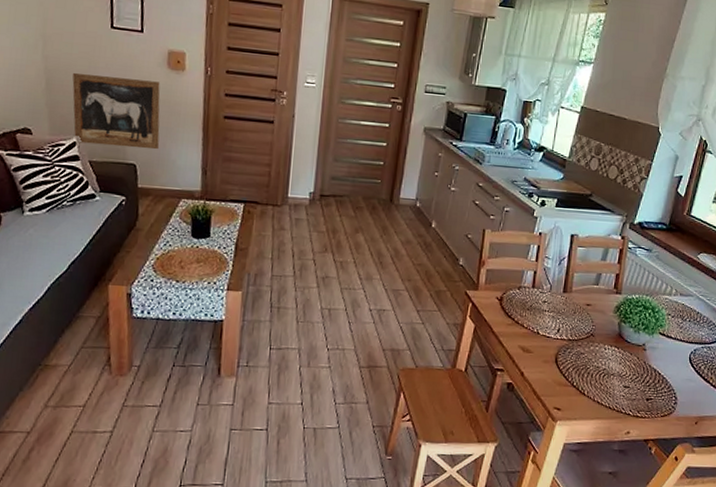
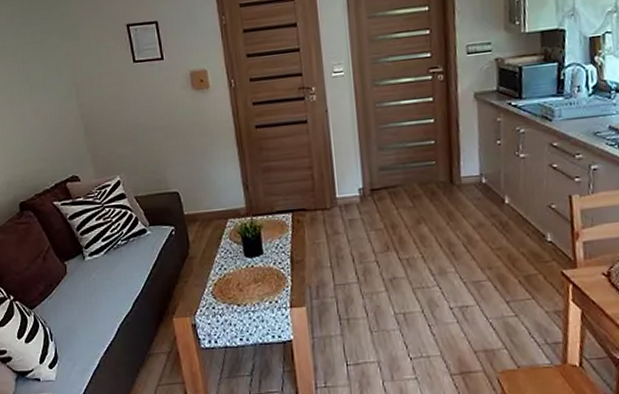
wall art: present [72,72,160,150] -> none [106,105,198,181]

